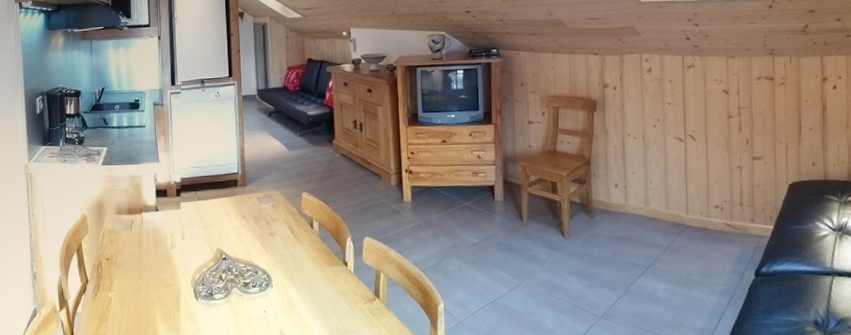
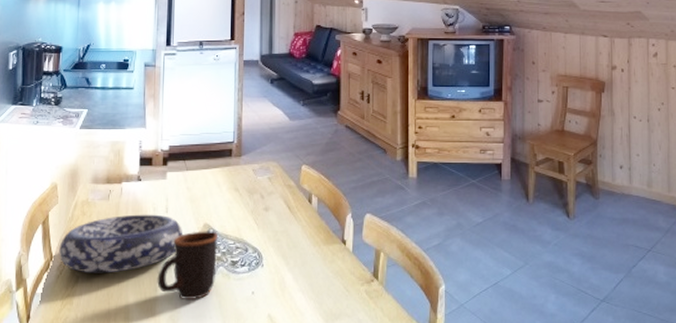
decorative bowl: none [93,241,199,295] -> present [59,214,184,273]
mug: none [179,255,231,319] -> present [157,231,219,301]

